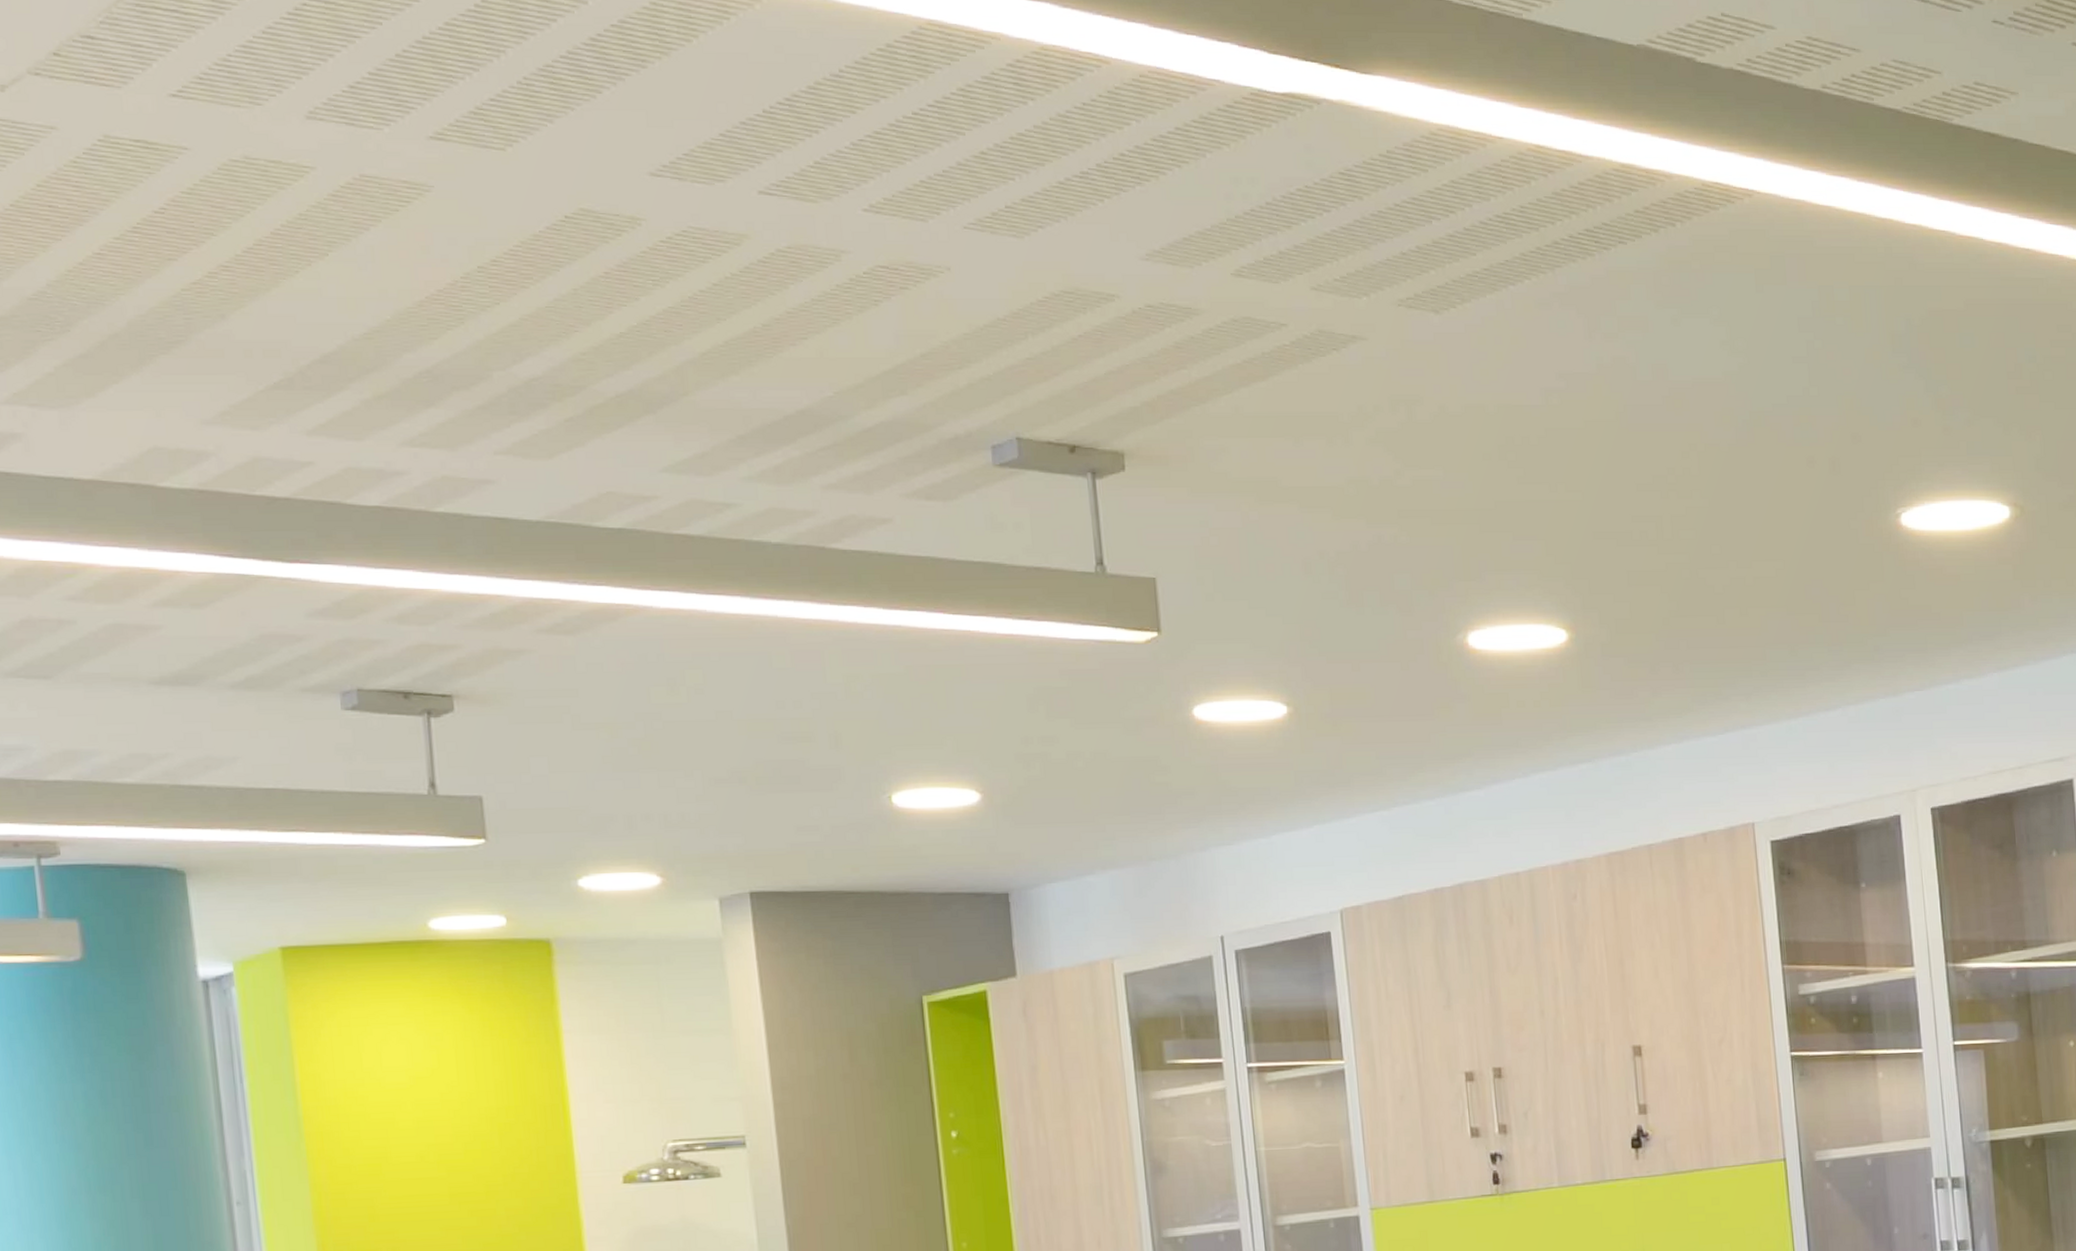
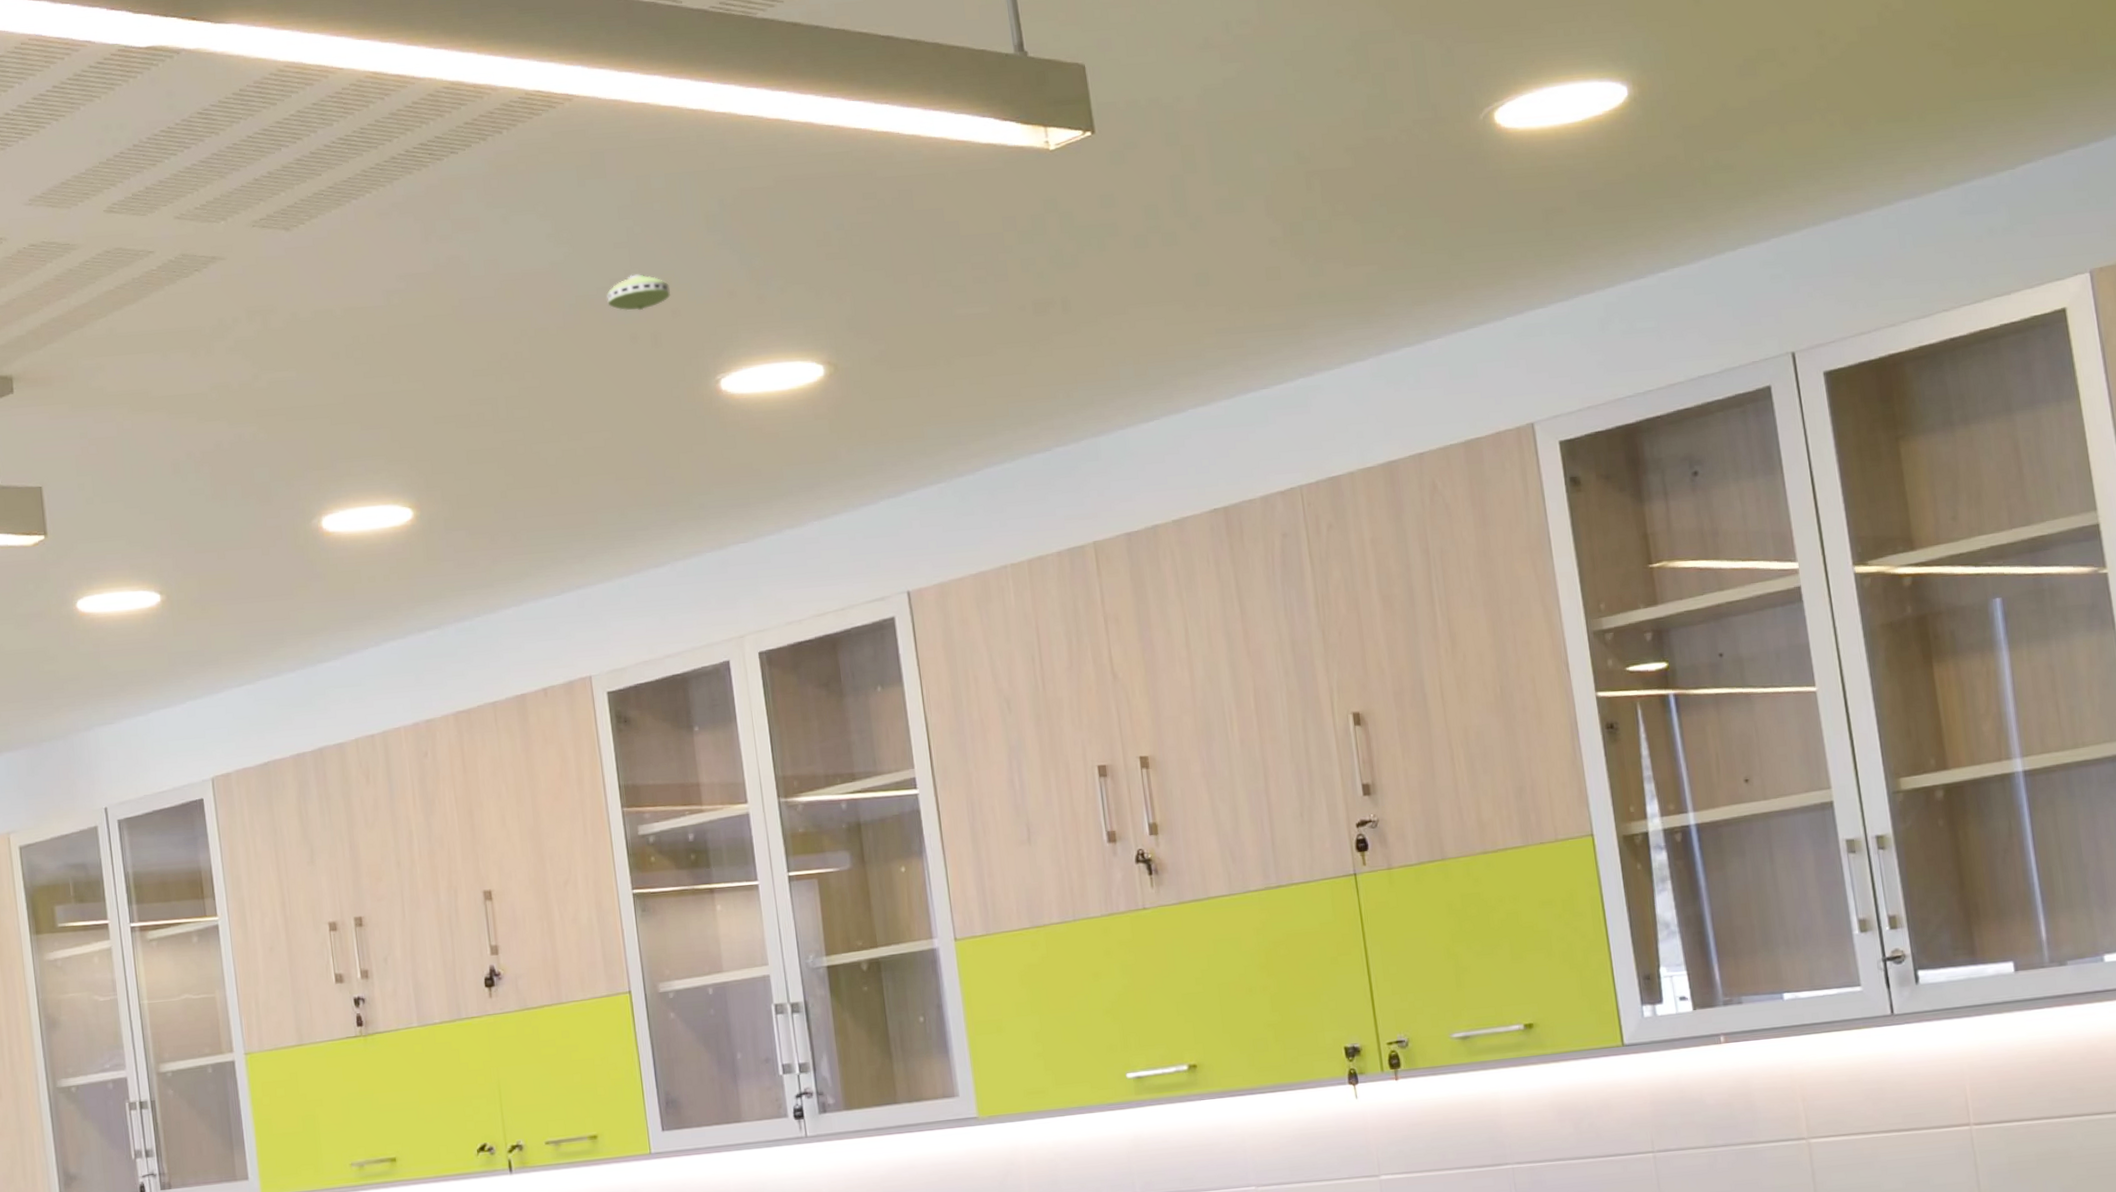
smoke detector: none [1783,393,1851,433] -> present [606,274,670,311]

